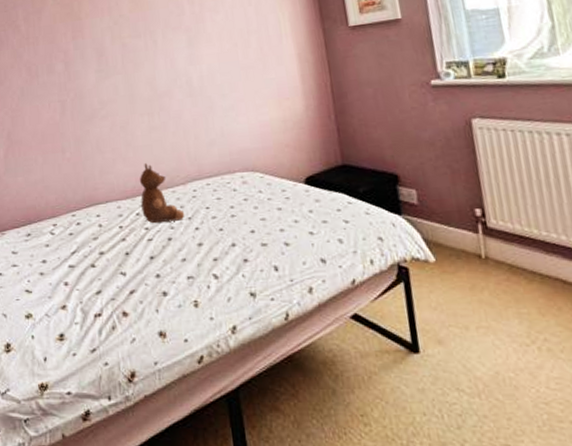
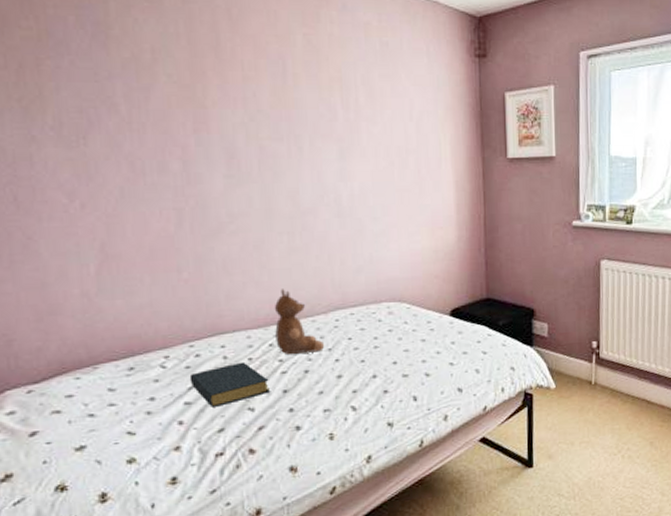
hardback book: none [72,229,138,271] -> present [189,361,270,407]

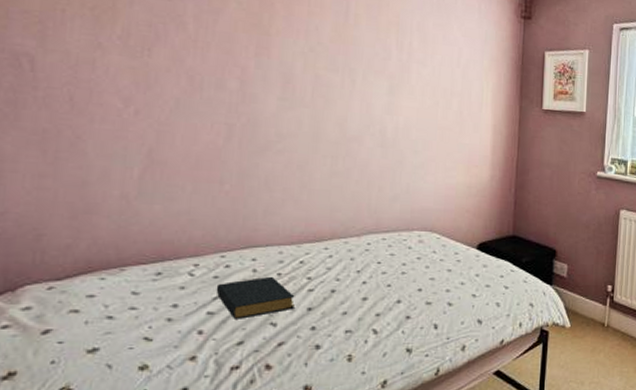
teddy bear: present [274,289,325,355] -> none [307,209,354,274]

